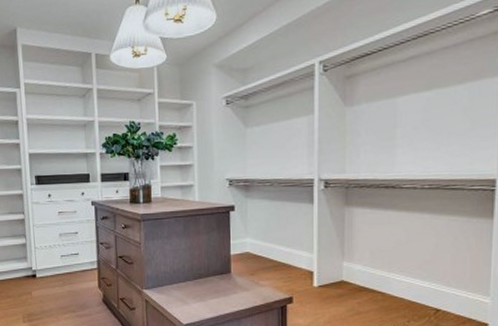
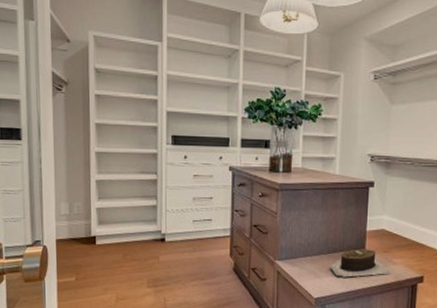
jewelry box: none [196,273,259,302] -> present [329,248,391,278]

